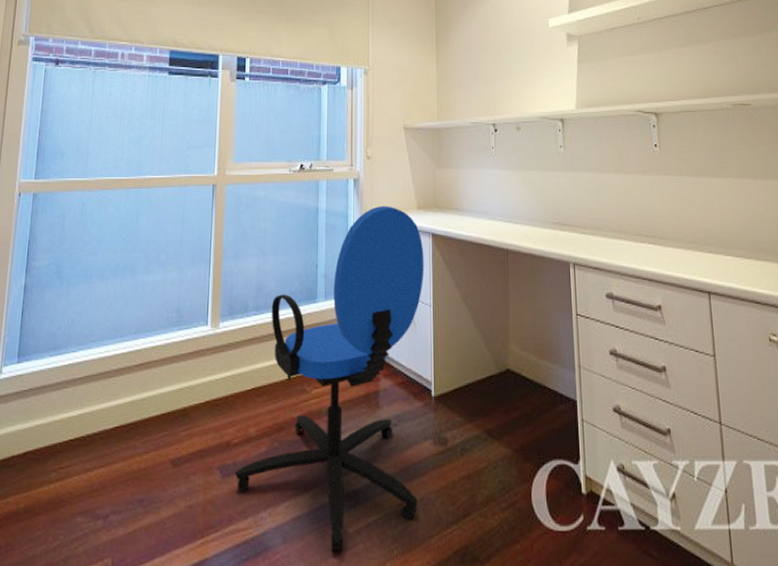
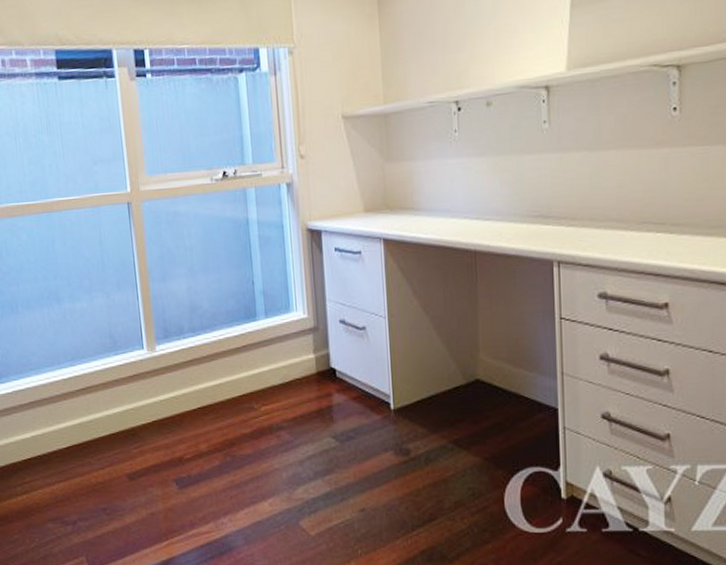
office chair: present [234,205,424,553] -> none [190,210,381,552]

